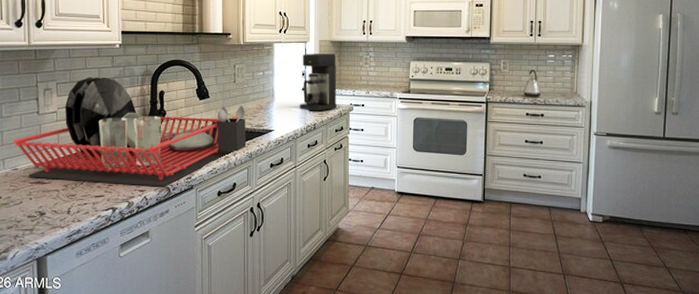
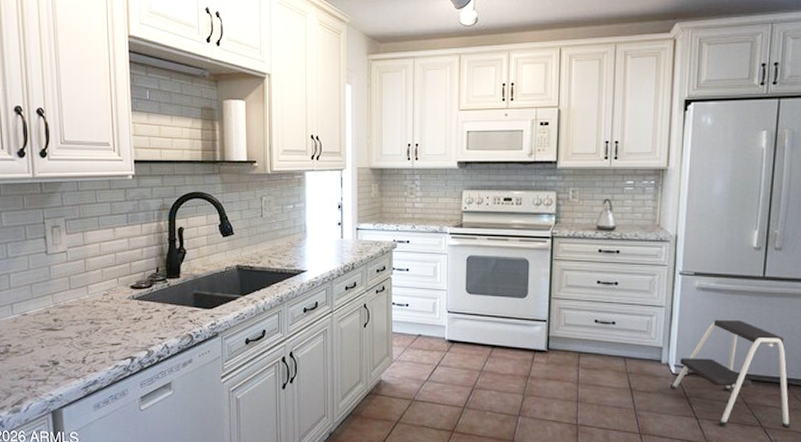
dish rack: present [13,76,247,187] -> none [21,212,277,334]
coffee maker: present [300,53,337,111] -> none [336,183,378,249]
step stool: none [588,173,690,269] -> present [669,319,790,429]

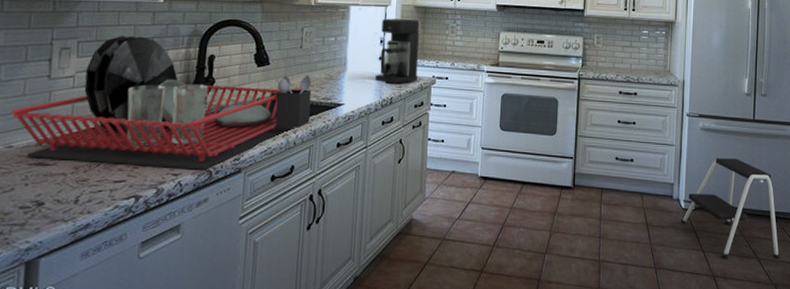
dish rack: none [21,212,277,334] -> present [11,35,312,170]
coffee maker: none [336,183,378,249] -> present [375,18,420,84]
kettle: present [594,198,617,232] -> none [616,45,635,76]

